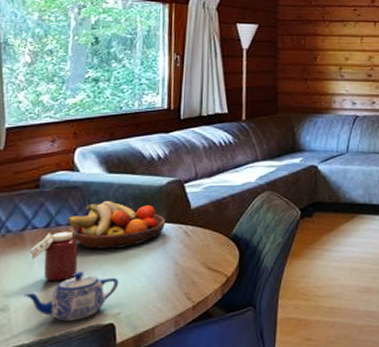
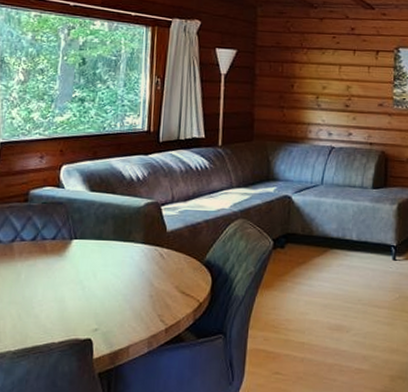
teapot: present [25,272,119,322] -> none [12,286,98,333]
jar: present [29,231,79,282] -> none [17,245,61,293]
fruit bowl: present [66,201,165,250] -> none [51,219,142,267]

